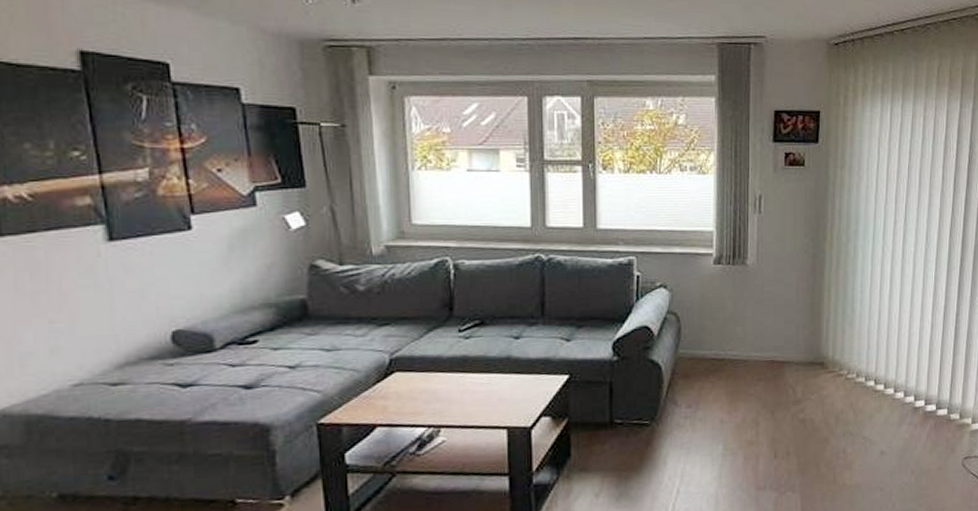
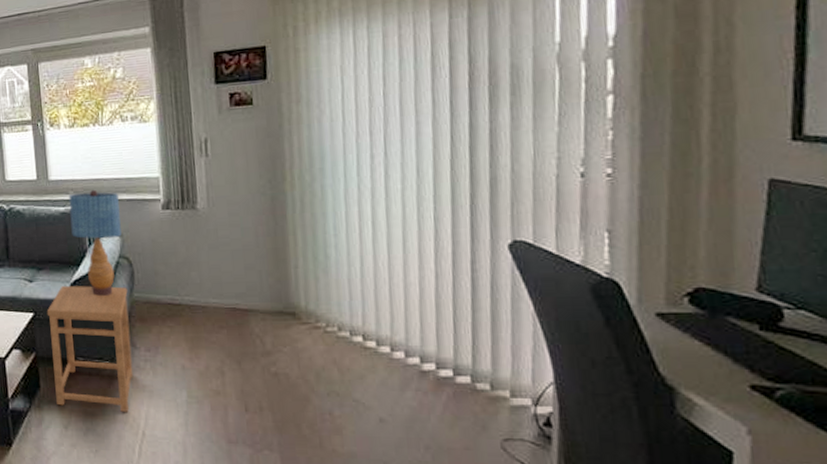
side table: none [584,343,673,473] -> present [46,285,133,412]
table lamp: none [618,241,671,355] -> present [68,189,122,297]

